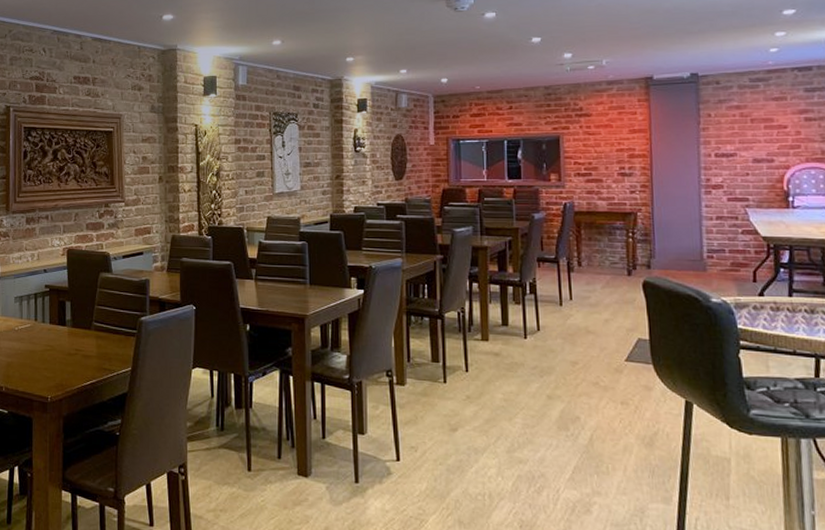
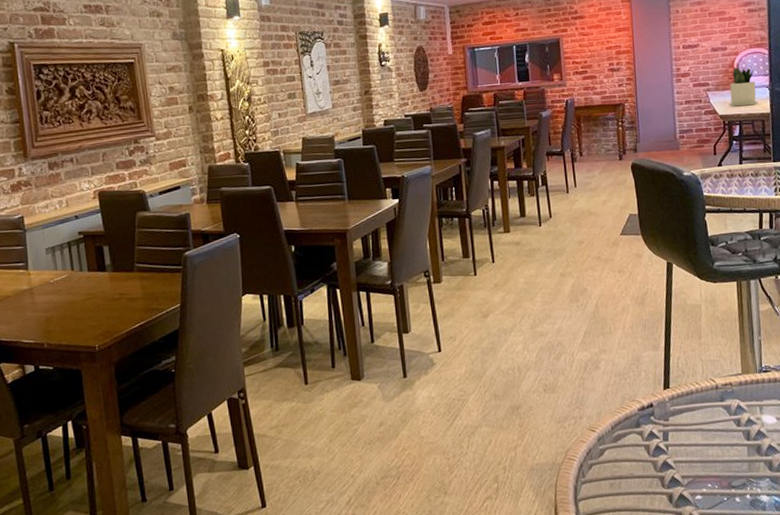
planter: none [775,182,817,229] -> present [728,65,758,107]

